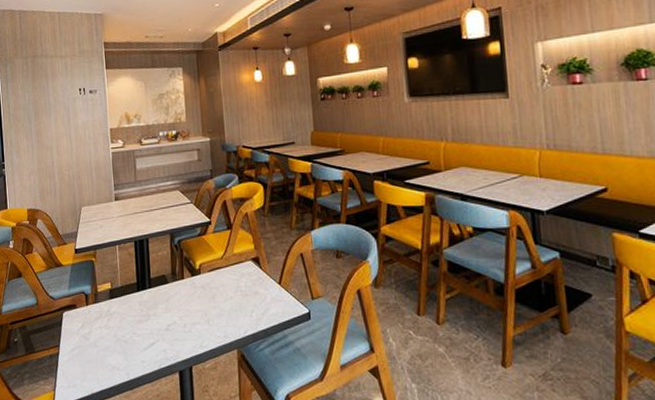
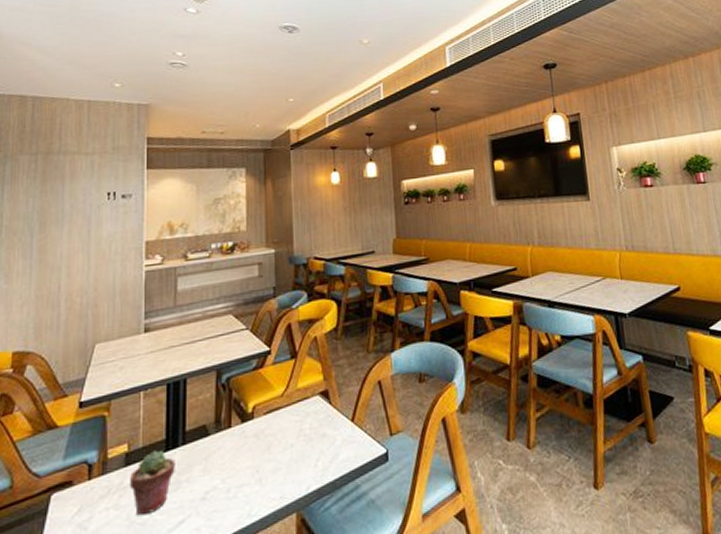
potted succulent: none [114,290,145,336] -> present [130,450,175,517]

